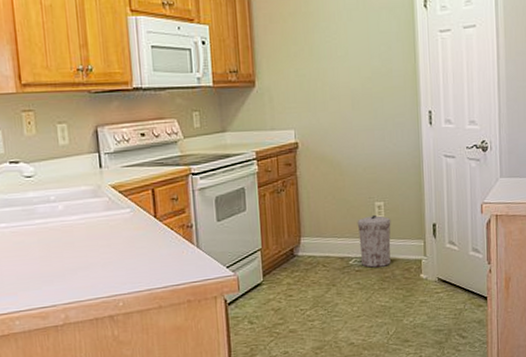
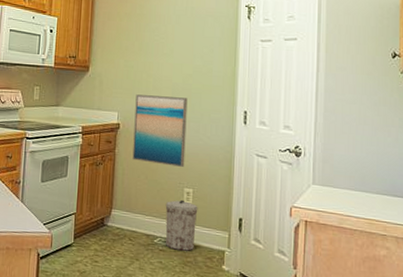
wall art: none [312,104,373,181] -> present [132,94,188,167]

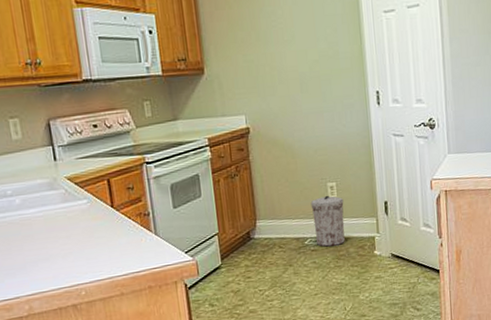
wall art: present [132,94,188,167] -> none [261,87,324,165]

